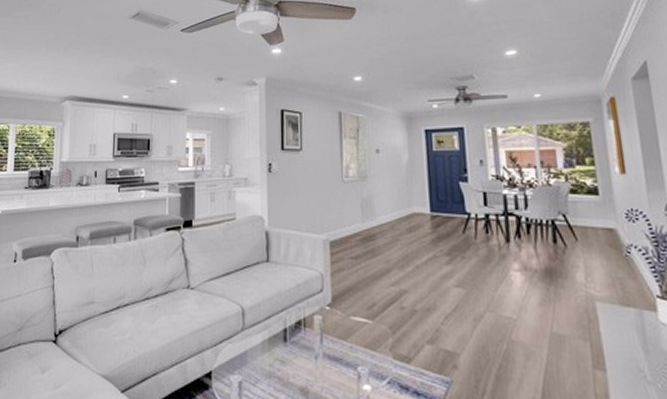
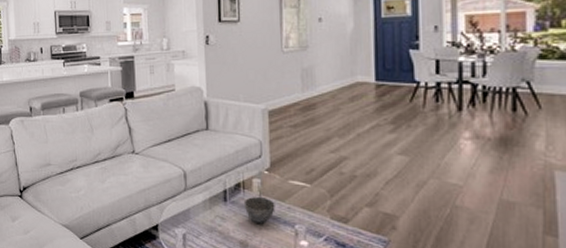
bowl: none [304,336,337,366] -> present [243,197,275,224]

